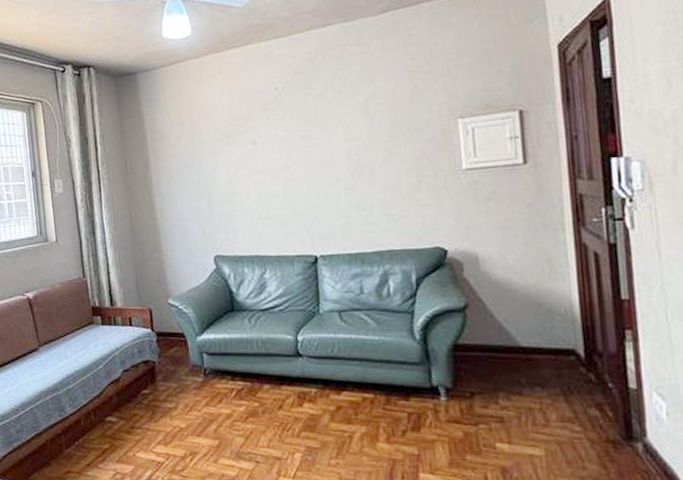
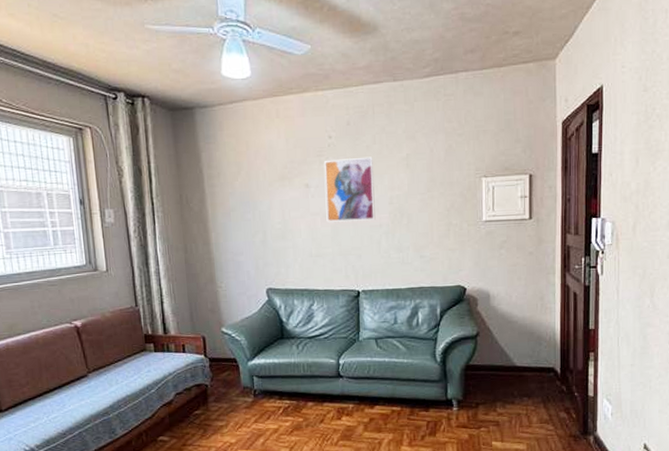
wall art: none [270,105,332,181] -> present [323,156,376,222]

